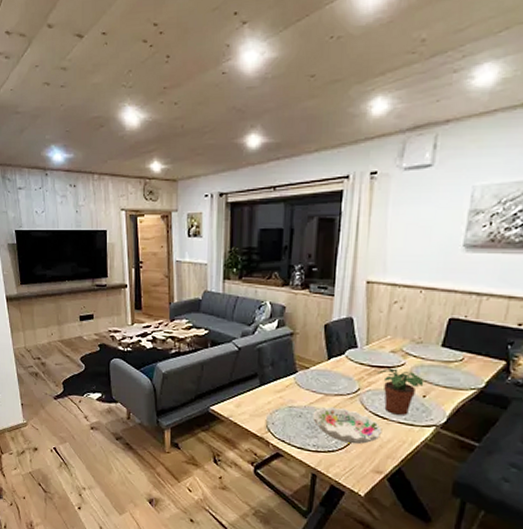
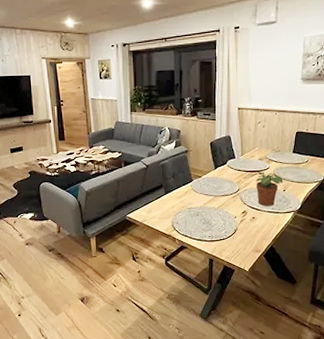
decorative bowl: present [313,406,382,445] -> none [207,205,258,232]

